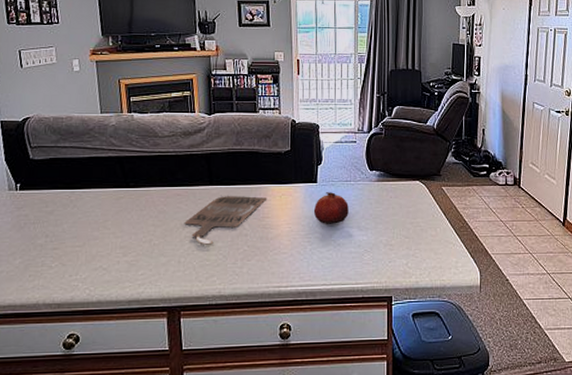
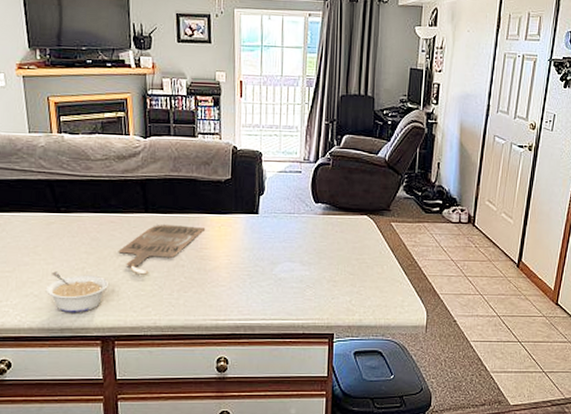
legume: none [114,244,175,285] -> present [45,271,108,313]
fruit: present [313,192,349,225] -> none [254,224,291,259]

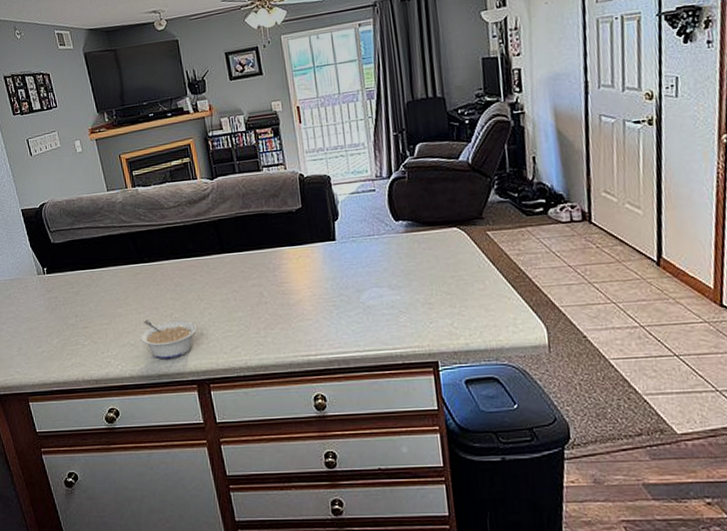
home sign: present [118,225,206,275] -> none [201,261,284,316]

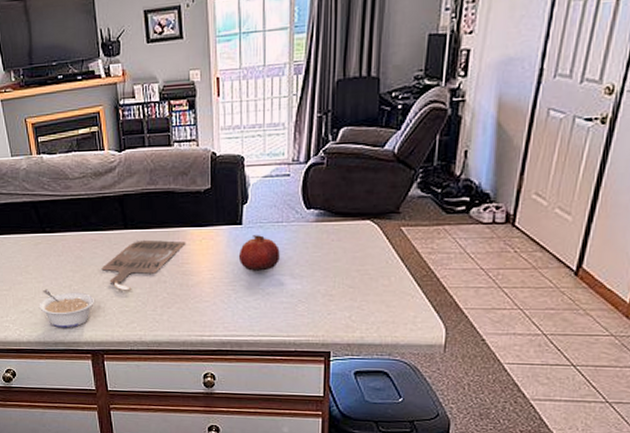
home sign: none [201,261,284,316] -> present [101,240,186,291]
fruit: none [335,249,376,287] -> present [238,235,280,272]

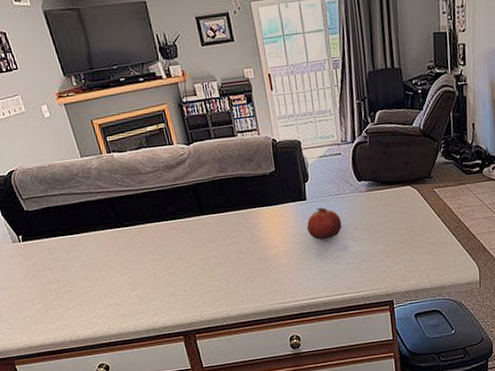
legume: present [39,289,94,328] -> none [125,279,180,316]
home sign: present [101,240,186,291] -> none [183,220,260,273]

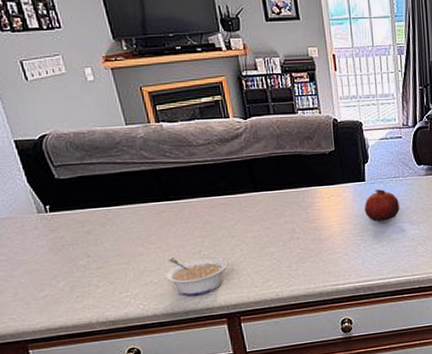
legume: none [125,279,180,316] -> present [164,257,227,296]

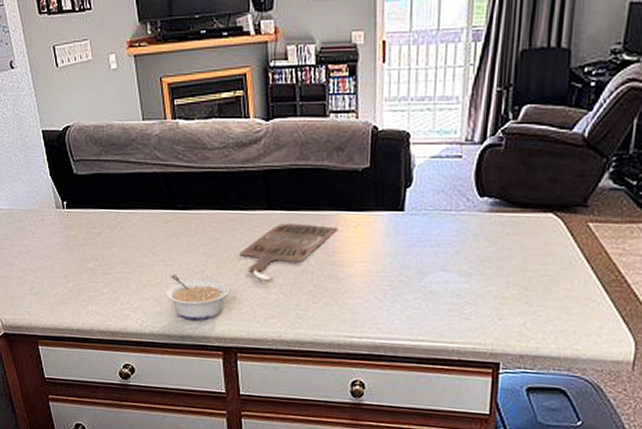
home sign: none [232,199,316,251] -> present [239,224,339,281]
fruit: present [364,189,400,223] -> none [398,224,446,267]

